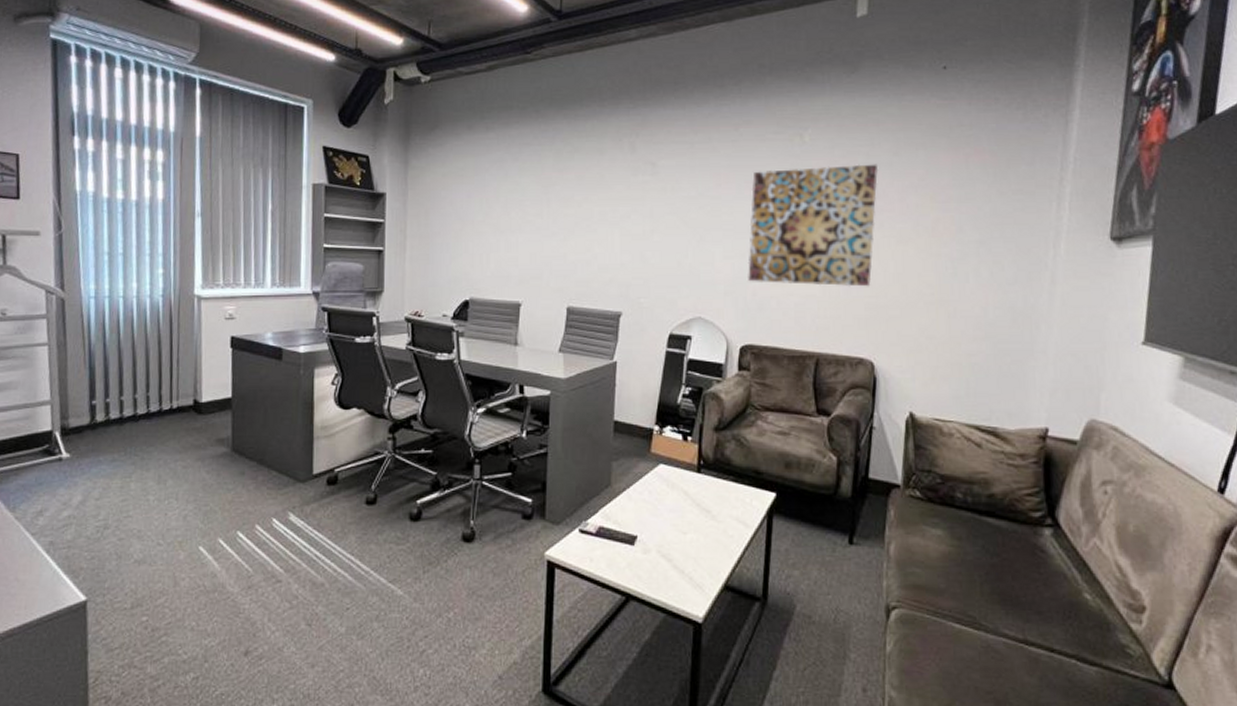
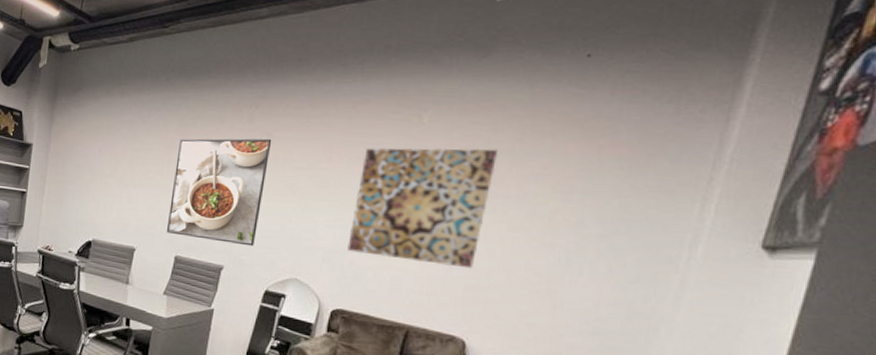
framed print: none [554,168,657,287] -> present [166,138,272,247]

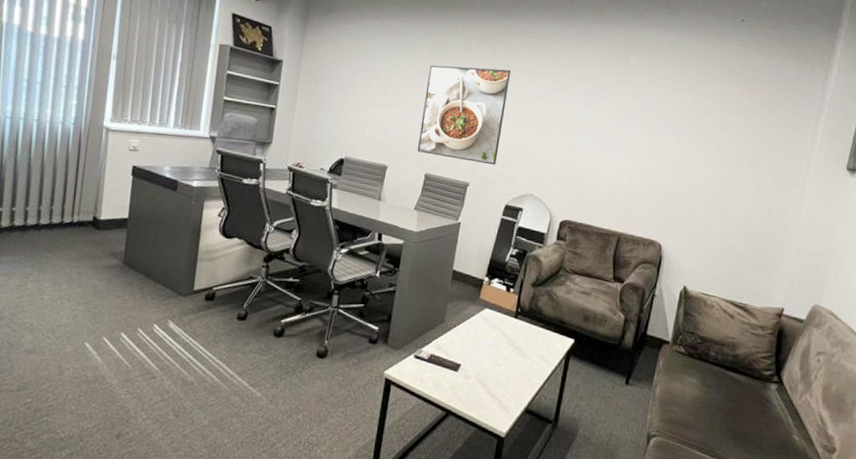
wall art: present [347,147,499,269] -> none [573,82,684,185]

